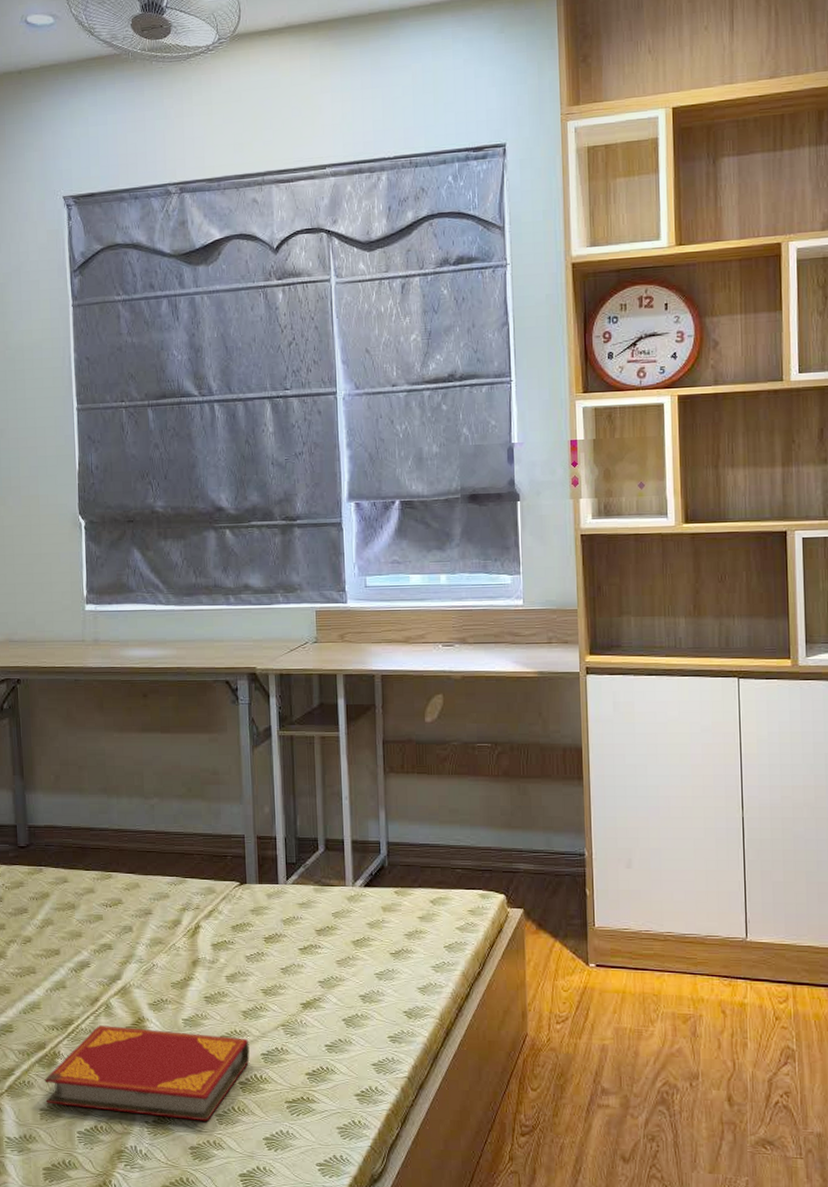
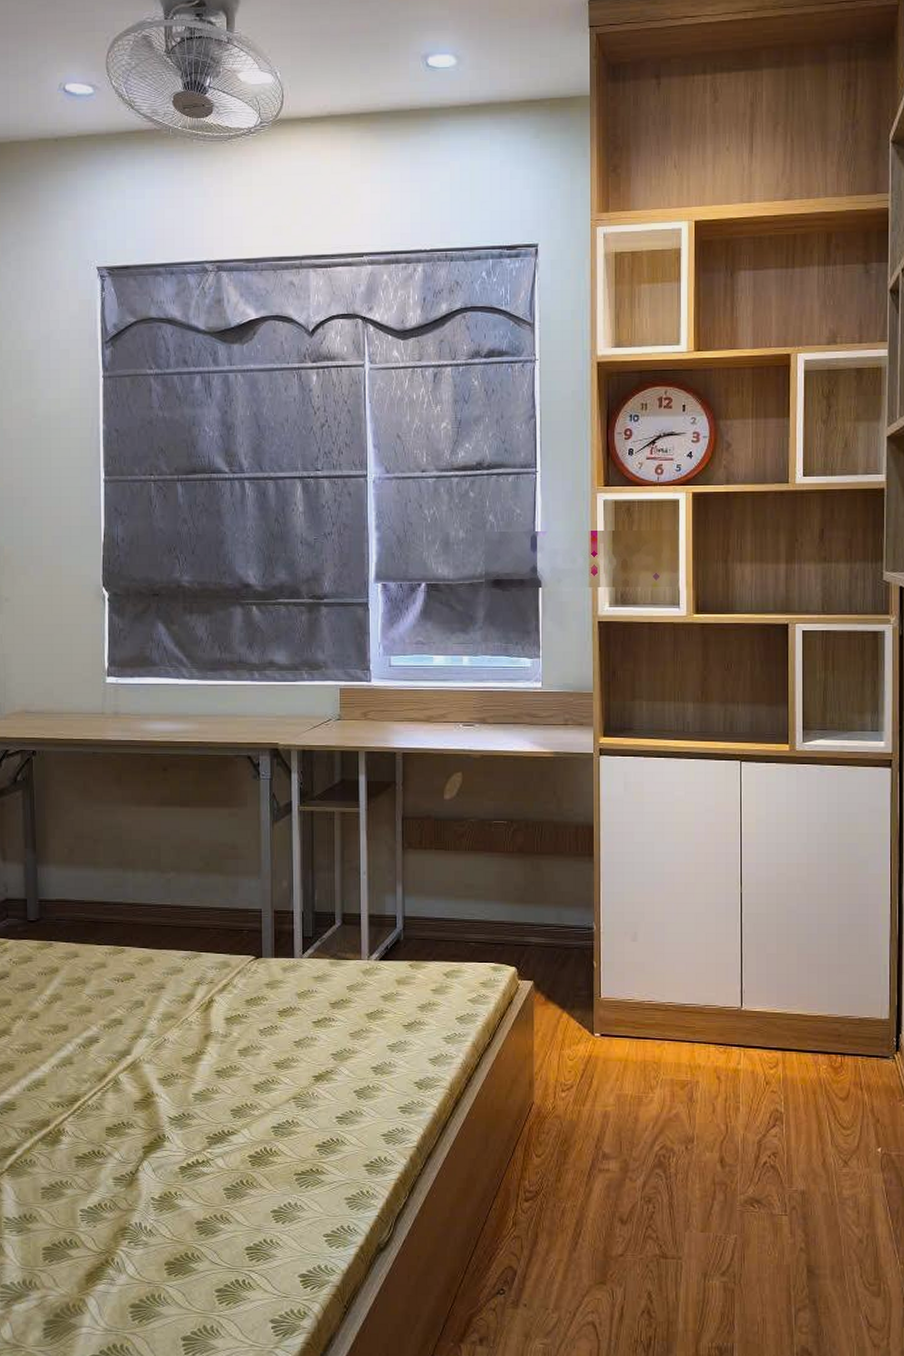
hardback book: present [44,1025,250,1122] -> none [47,1101,260,1196]

